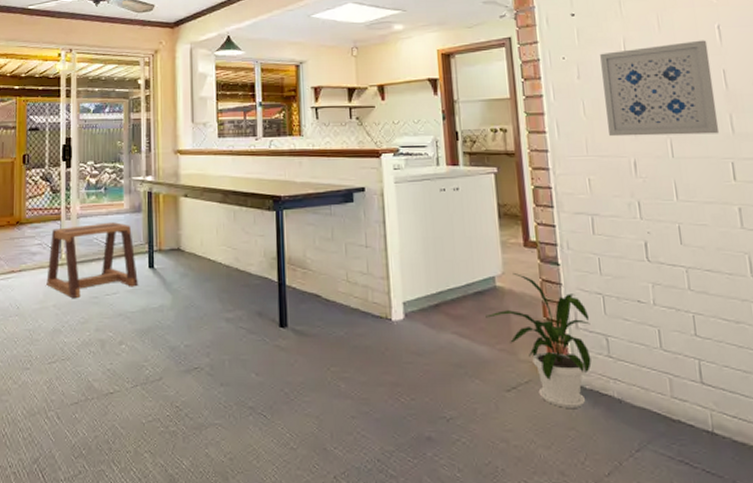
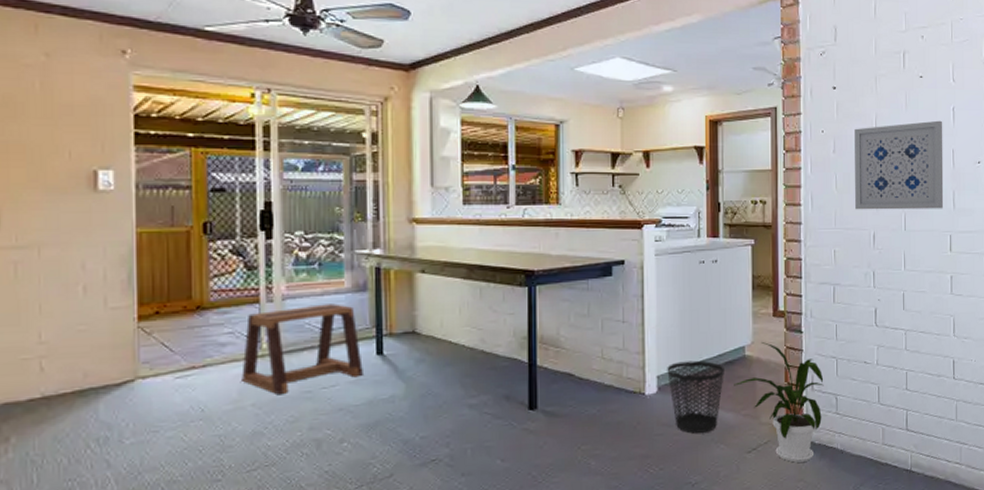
wastebasket: none [413,289,475,365] -> present [667,360,724,433]

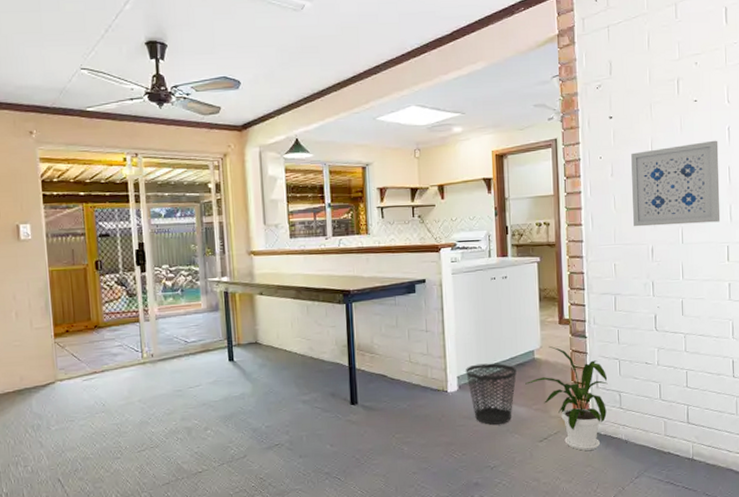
stool: present [241,303,363,395] -> none [130,321,219,393]

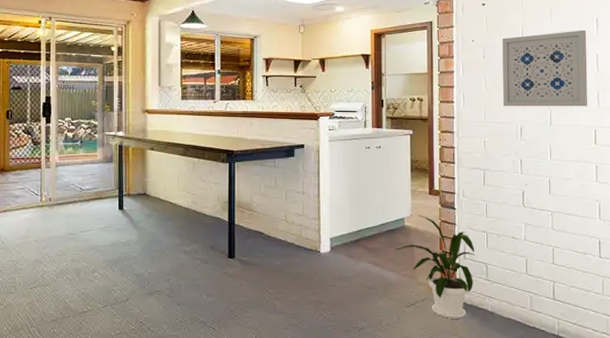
wastebasket: present [466,363,517,425] -> none [338,227,387,287]

